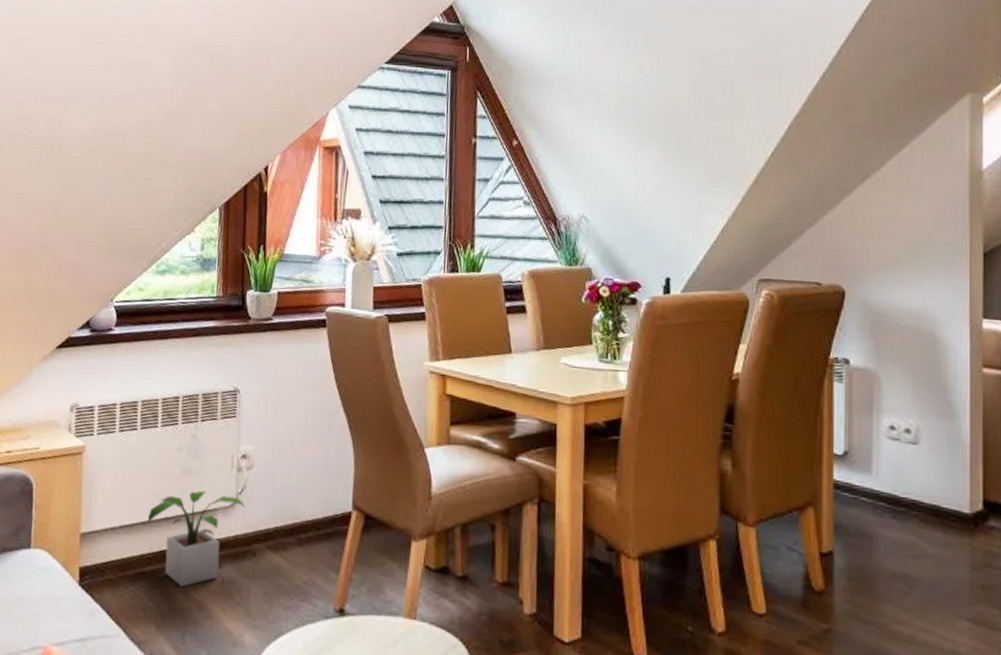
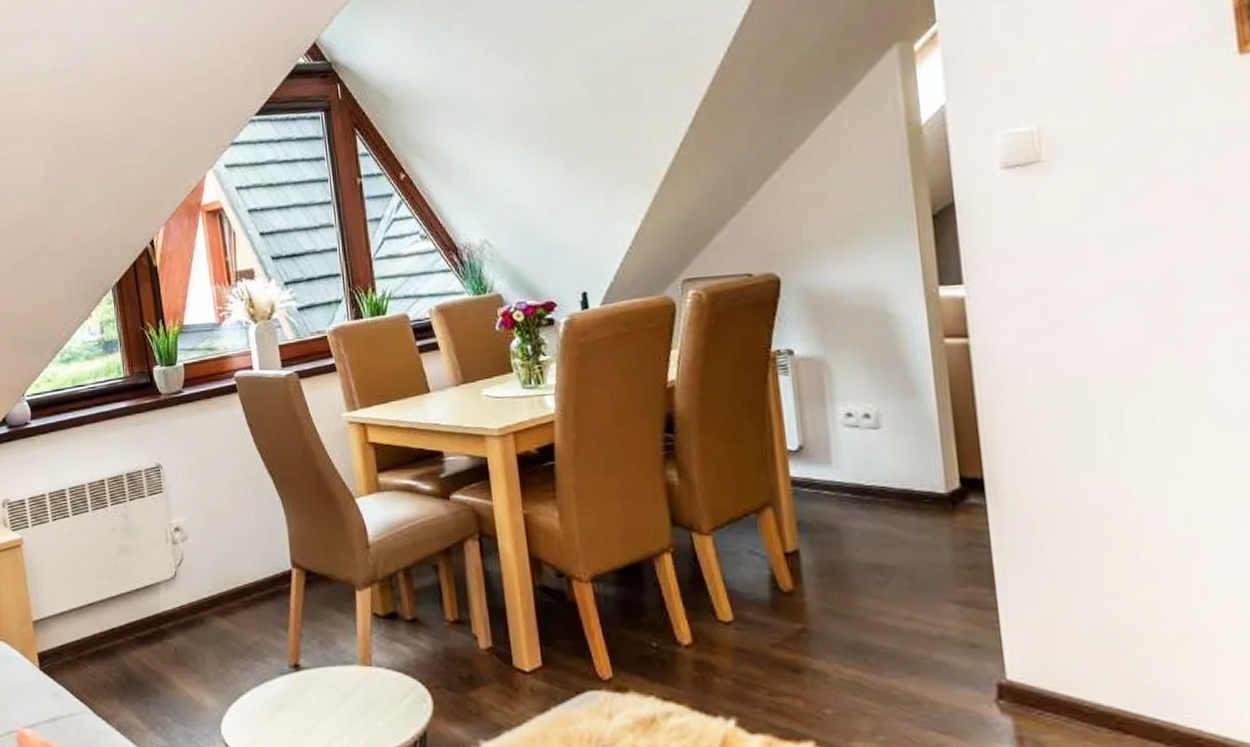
potted plant: present [148,490,246,587] -> none [94,567,187,661]

